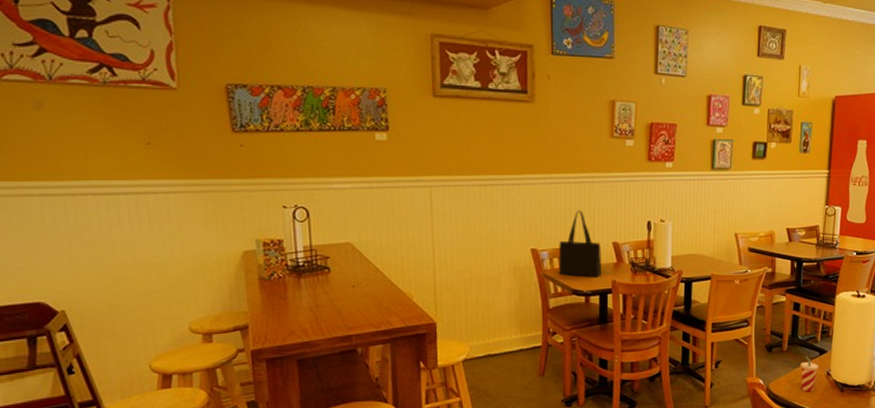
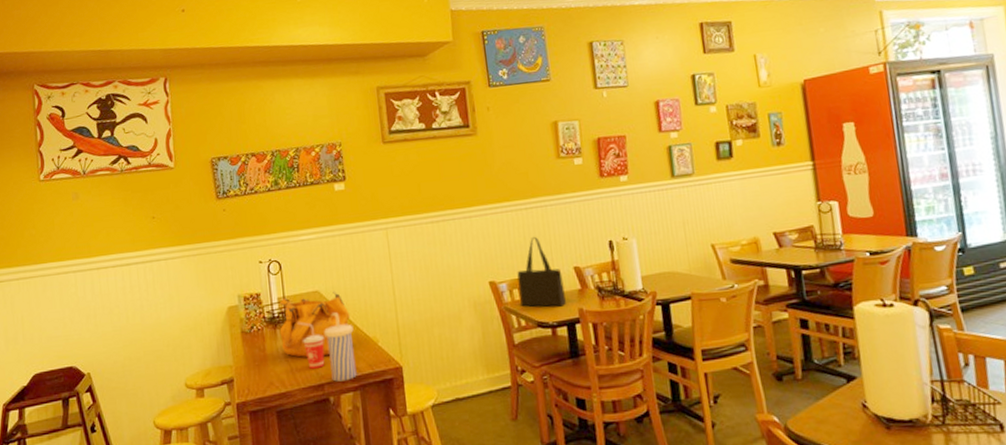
handbag: none [304,244,387,309] -> present [279,291,353,357]
beverage cup: none [325,272,354,320] -> present [297,322,325,369]
beverage cup: none [355,266,388,334] -> present [324,312,357,382]
beverage cup: present [800,355,819,392] -> none [823,383,850,431]

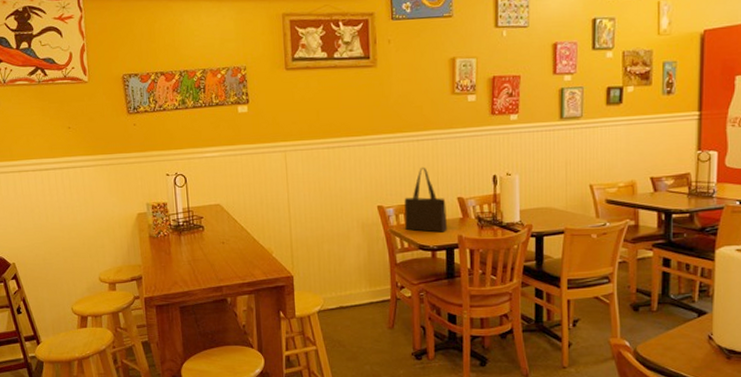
handbag: present [279,291,353,357] -> none [184,205,250,263]
beverage cup: present [297,322,325,369] -> none [200,231,224,273]
beverage cup: present [324,312,357,382] -> none [224,225,252,285]

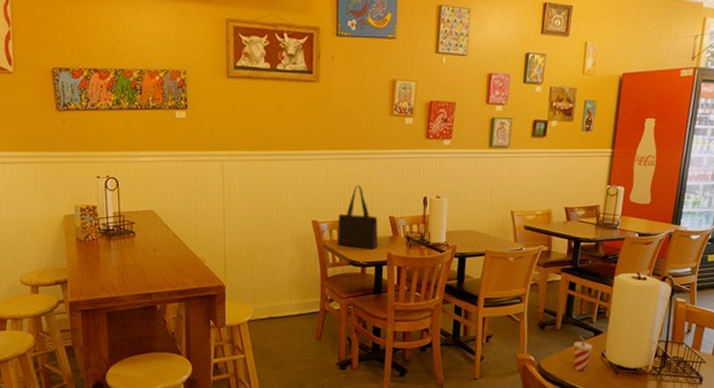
beverage cup: none [674,316,698,357] -> present [573,335,594,372]

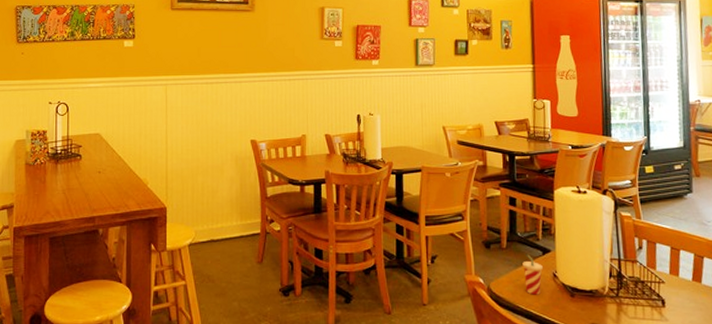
tote bag: present [338,185,378,249] -> none [276,104,315,168]

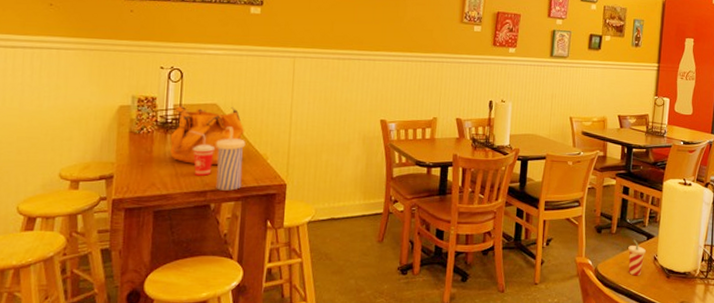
handbag: none [60,135,126,192] -> present [170,106,244,166]
beverage cup: none [77,159,100,202] -> present [190,130,215,176]
beverage cup: none [101,154,127,216] -> present [216,126,246,191]

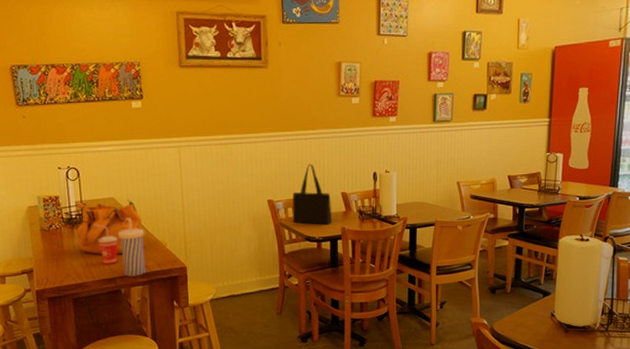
tote bag: none [405,86,445,150] -> present [292,163,331,225]
beverage cup: present [628,239,647,276] -> none [524,297,543,332]

